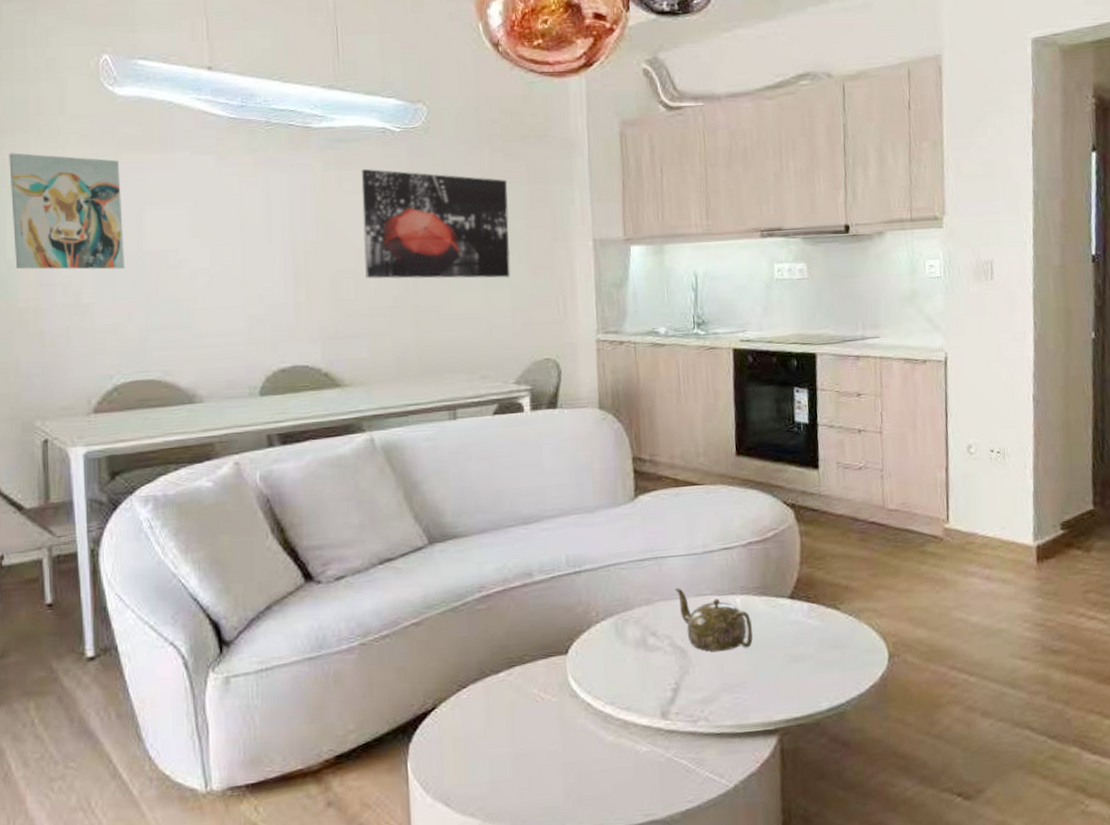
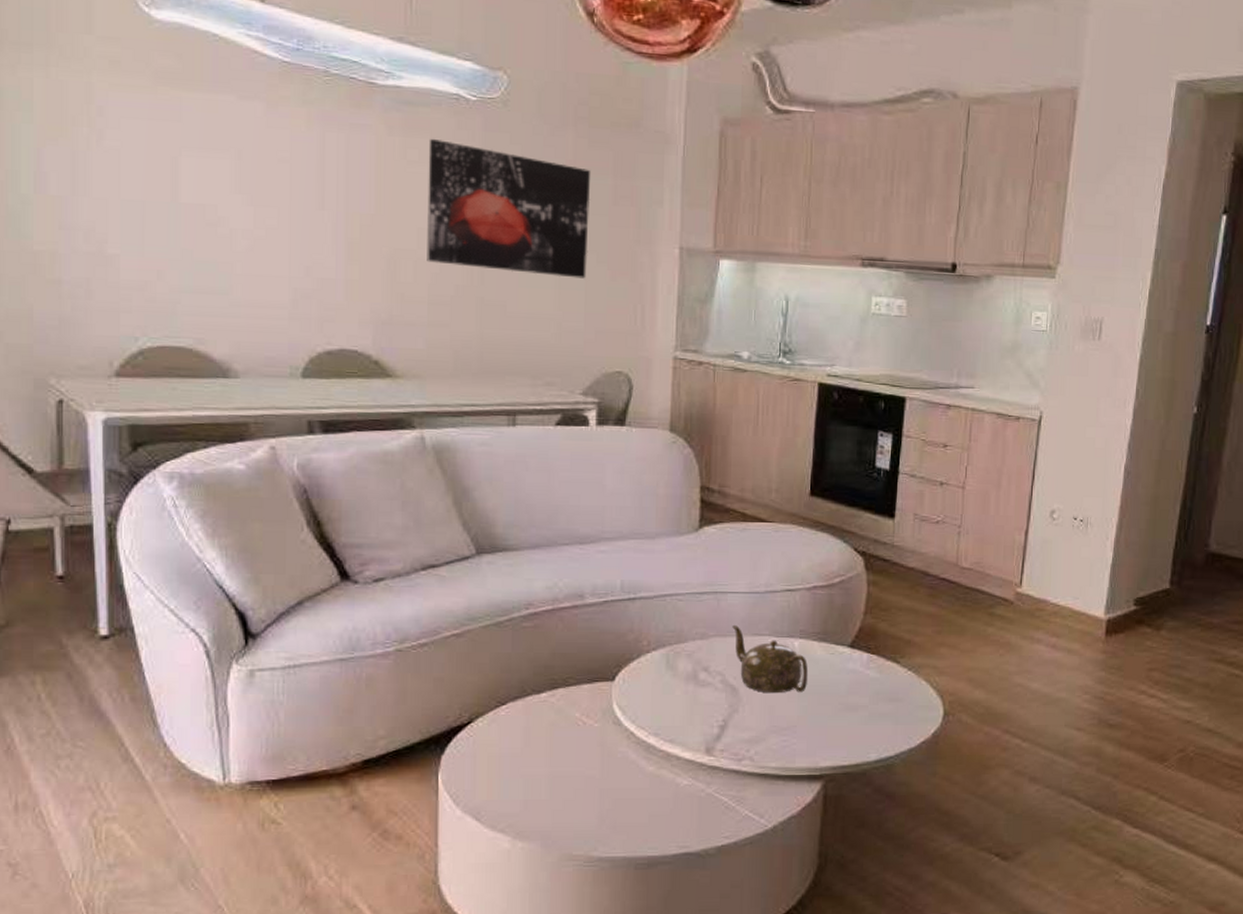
wall art: present [9,153,124,270] -> none [25,71,156,220]

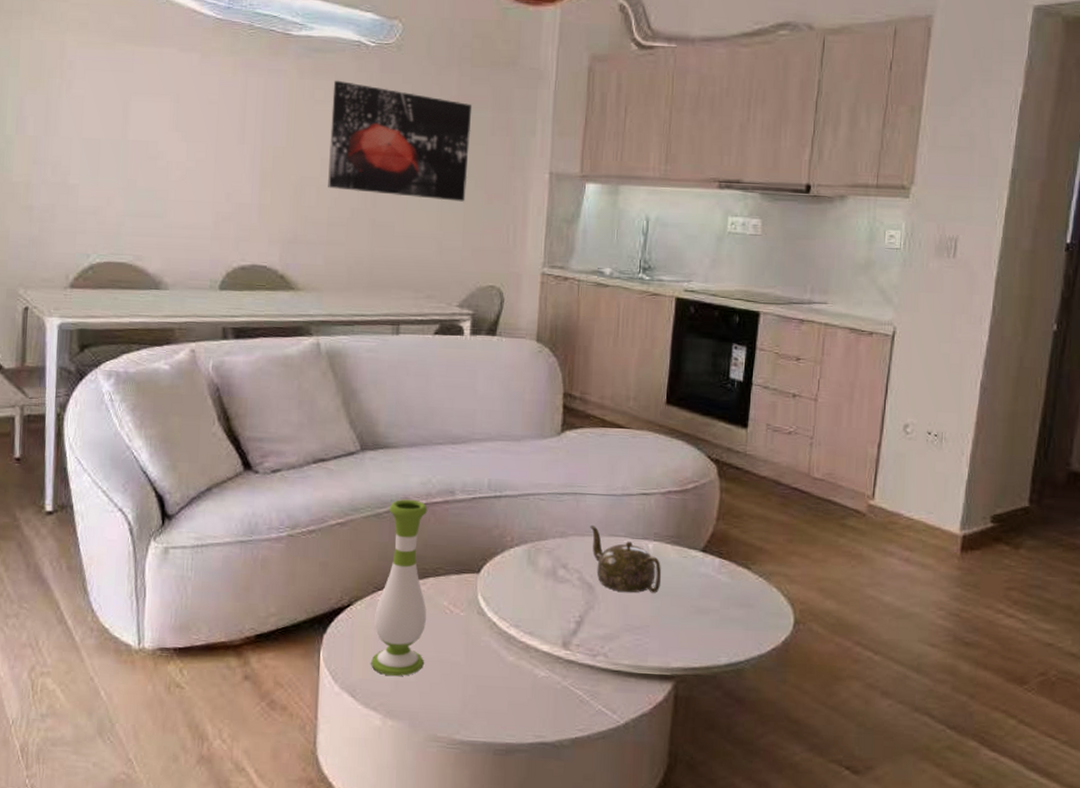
vase: none [497,605,557,794] -> present [371,499,428,676]

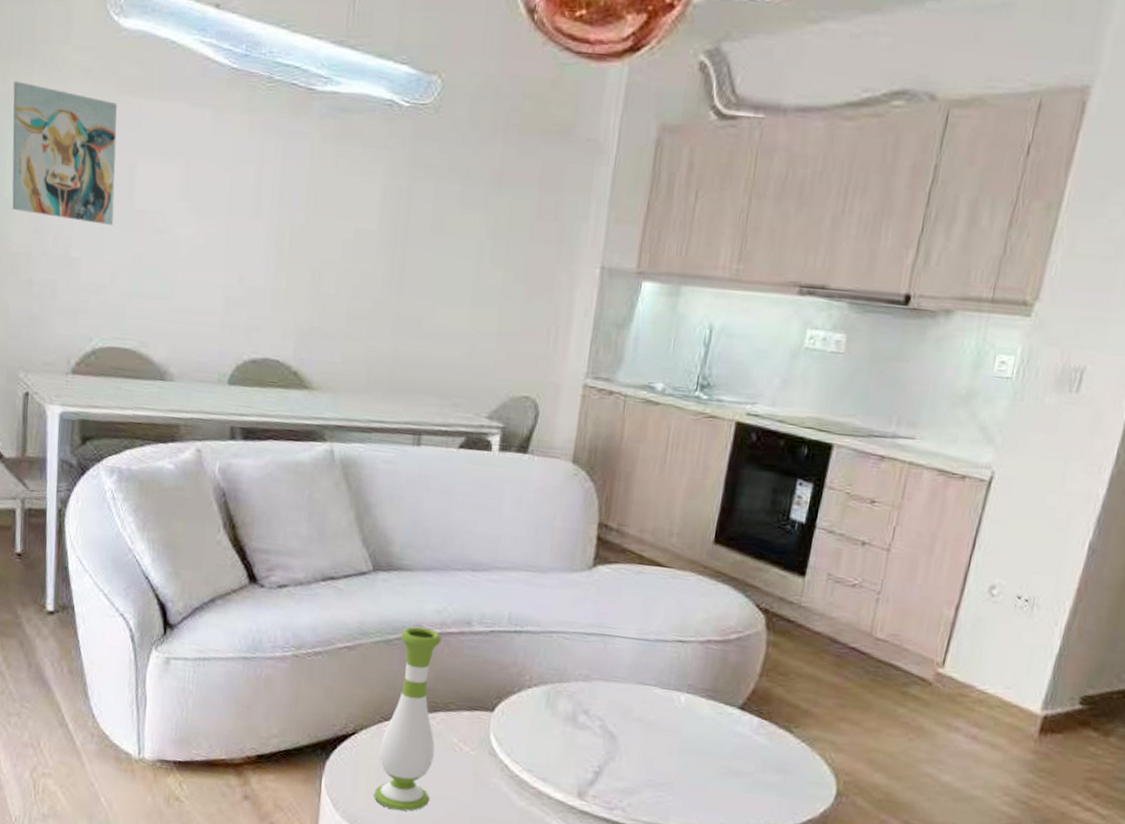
wall art: none [13,34,112,154] -> present [12,81,117,225]
wall art: present [328,80,473,202] -> none [349,146,517,297]
teapot: present [590,524,662,593] -> none [617,670,693,750]

